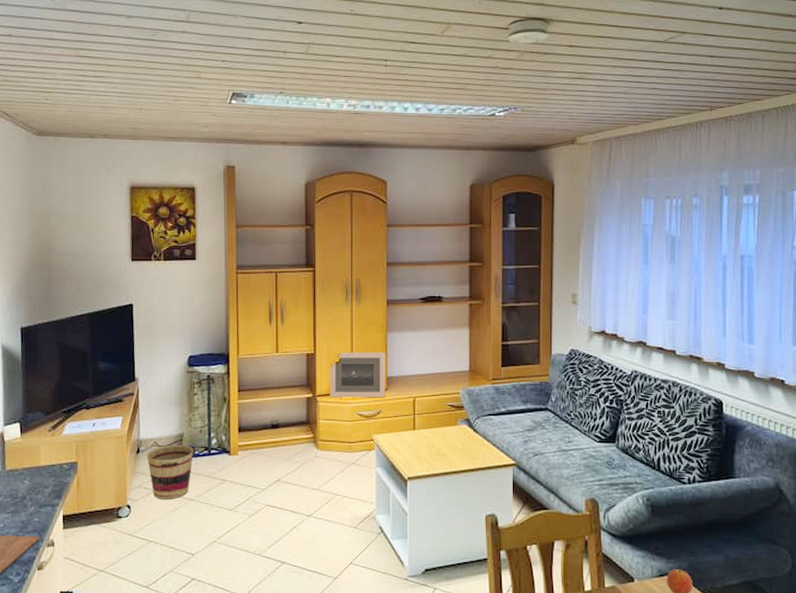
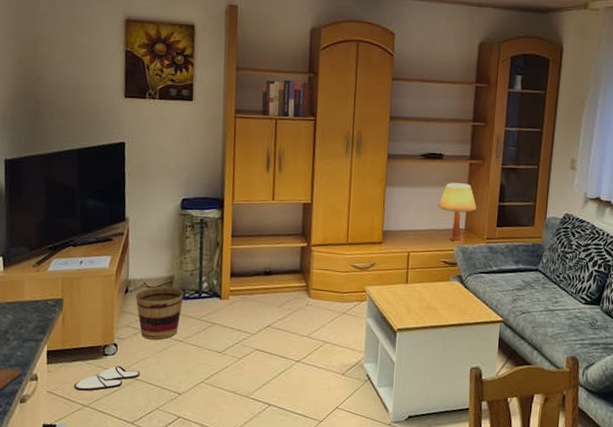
slippers: none [89,528,154,555] -> present [73,365,141,391]
books: none [261,233,311,270] -> present [262,79,313,119]
picture frame: present [329,352,386,398] -> none [324,203,383,251]
table lamp: none [440,323,480,384] -> present [438,182,477,242]

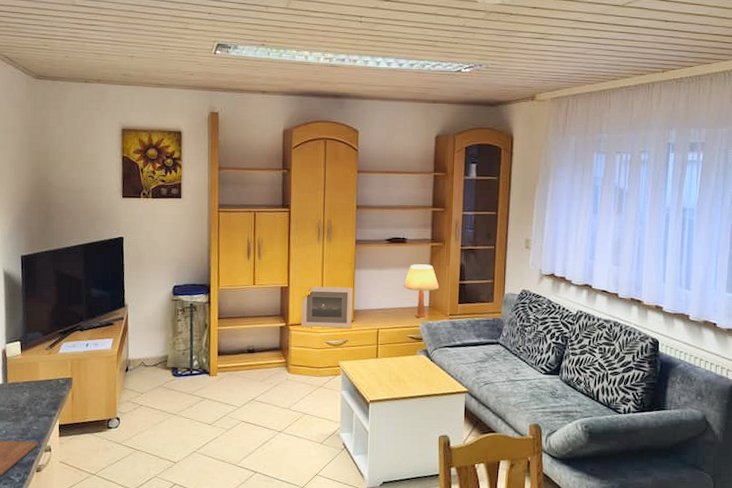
slippers: present [73,365,141,391] -> none [82,437,140,461]
basket: present [135,286,185,340] -> none [134,365,178,413]
books: present [262,79,313,119] -> none [241,176,287,211]
picture frame: none [324,203,383,251] -> present [301,286,353,329]

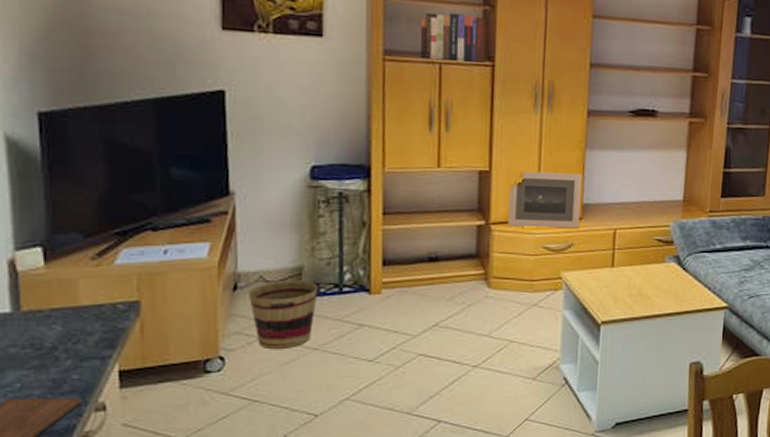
basket: none [134,365,178,413] -> present [248,279,319,349]
books: none [241,176,287,211] -> present [420,12,489,64]
table lamp: present [403,263,440,319] -> none [650,144,698,216]

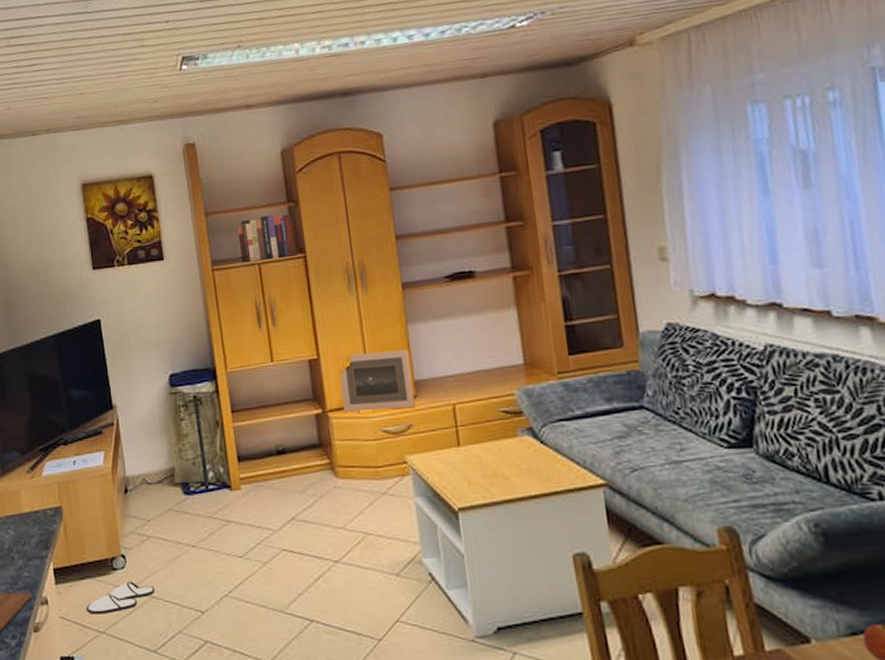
slippers: none [161,385,260,420] -> present [86,581,155,614]
basket: present [248,279,319,349] -> none [136,480,189,547]

